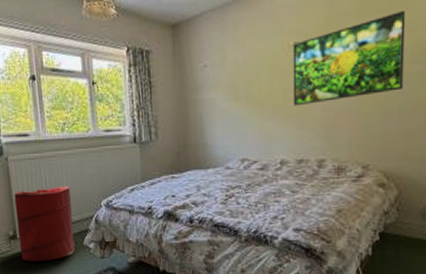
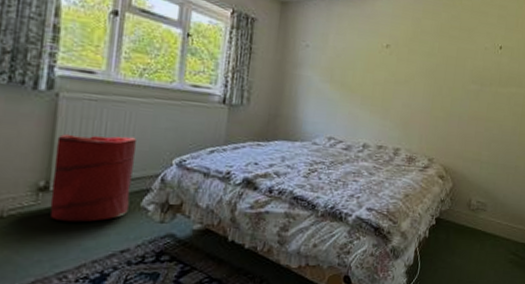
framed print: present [292,10,406,106] -> none [379,41,470,102]

